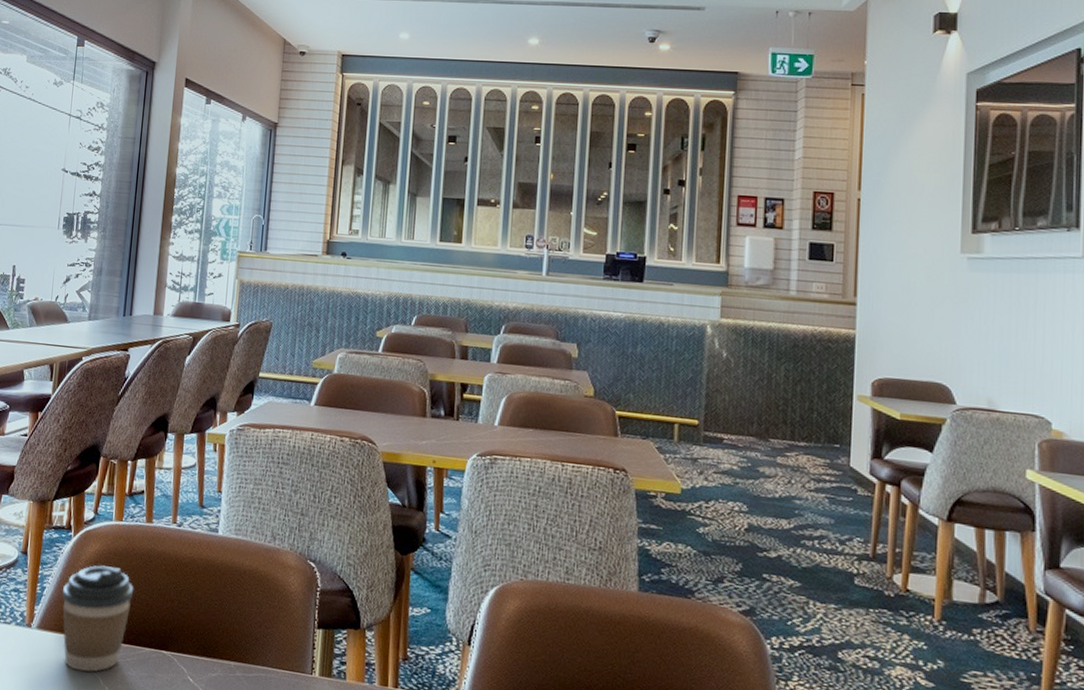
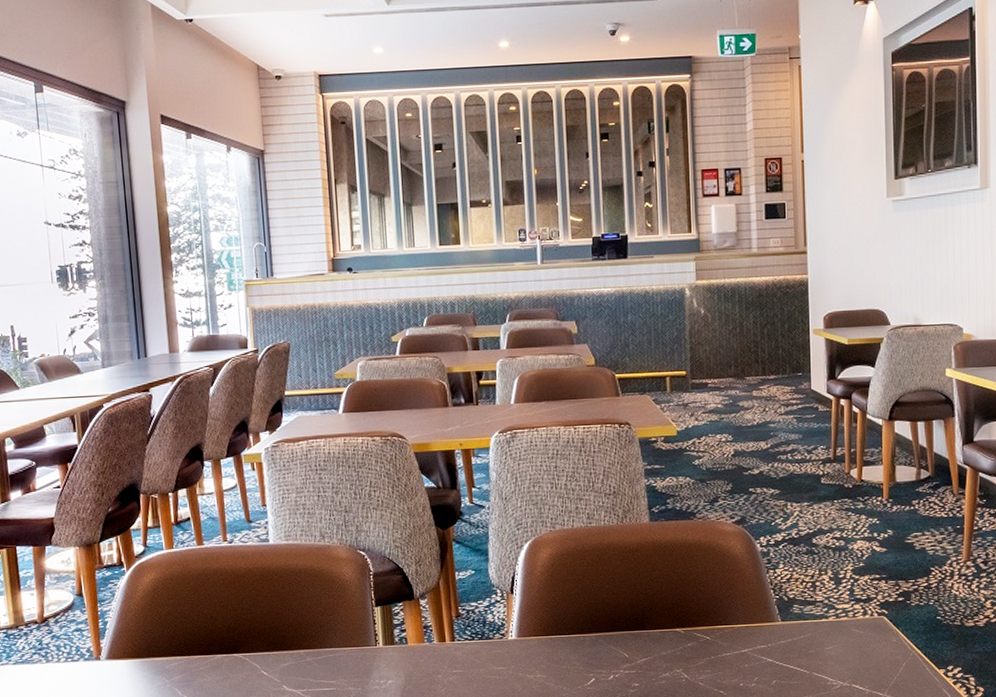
coffee cup: present [62,565,134,672] -> none [124,591,197,688]

